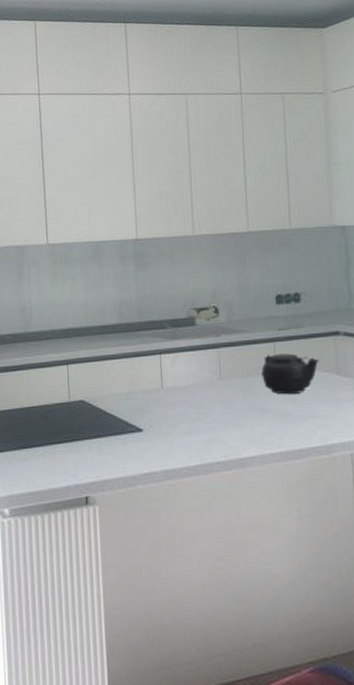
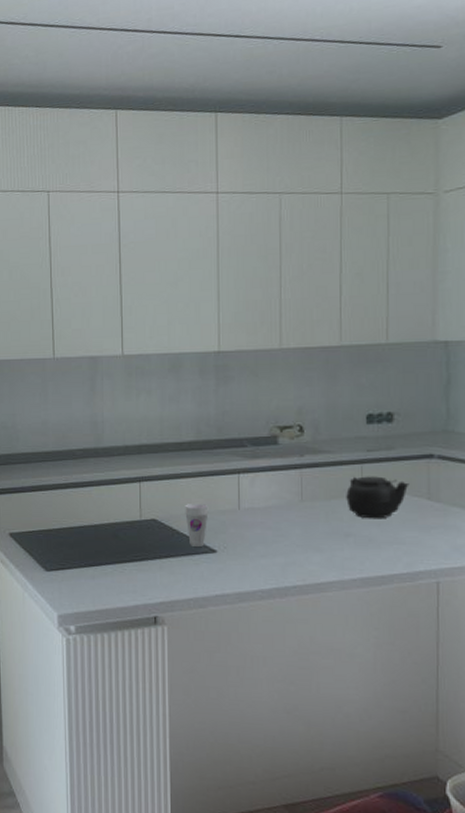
cup: none [111,383,134,426] -> present [185,503,209,547]

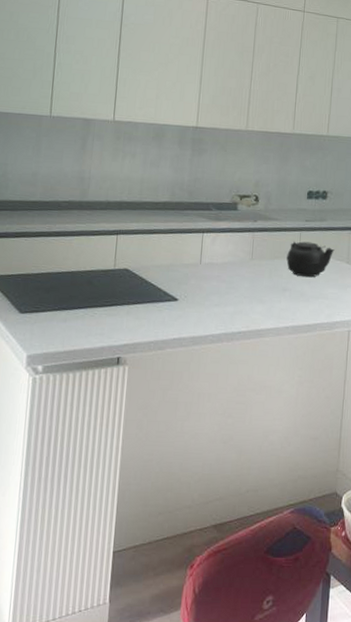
cup: present [185,503,209,547] -> none [154,256,175,295]

